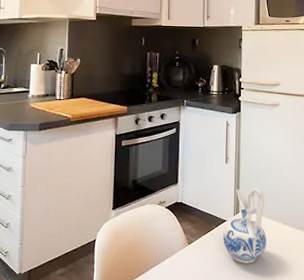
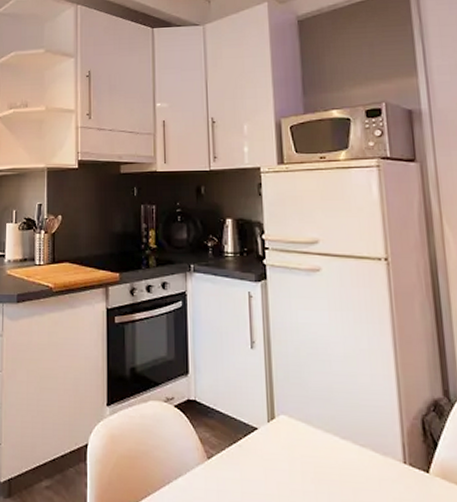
ceramic pitcher: present [223,188,267,264] -> none [254,384,318,493]

